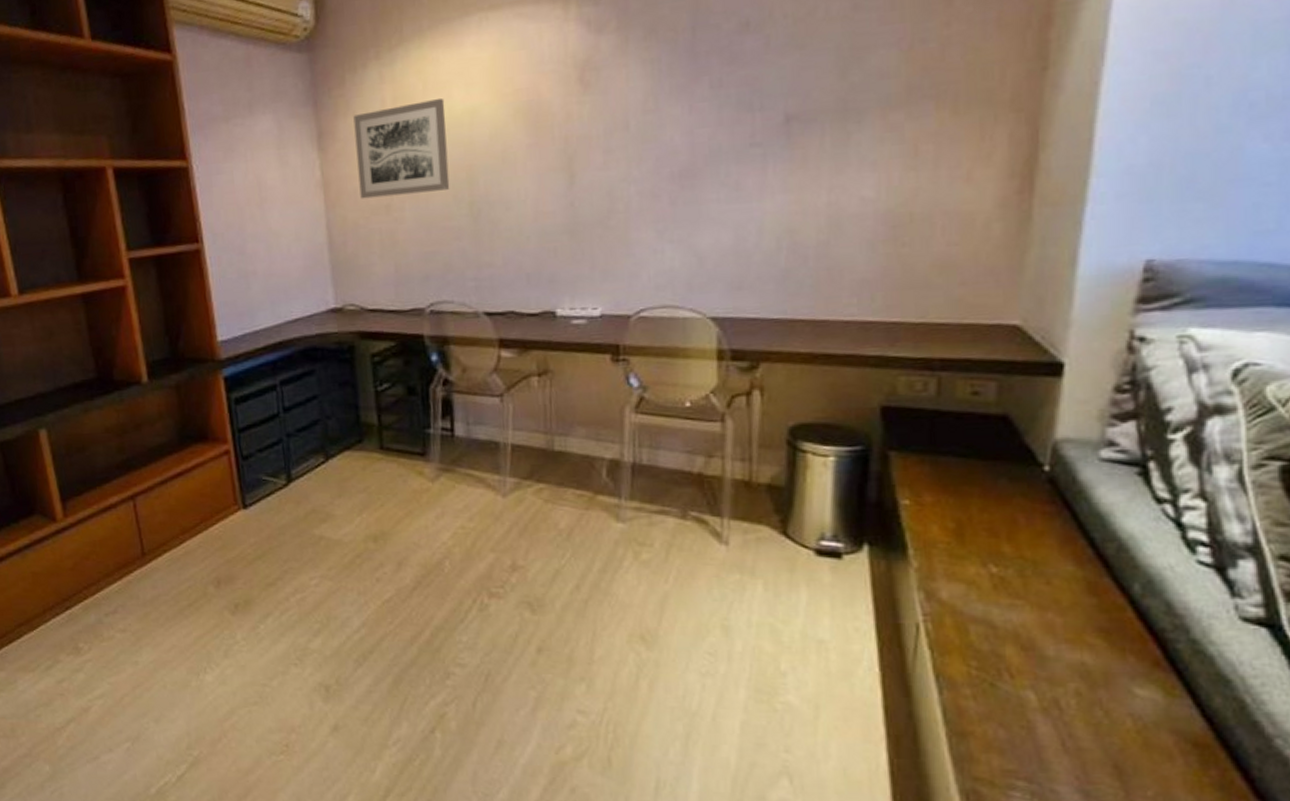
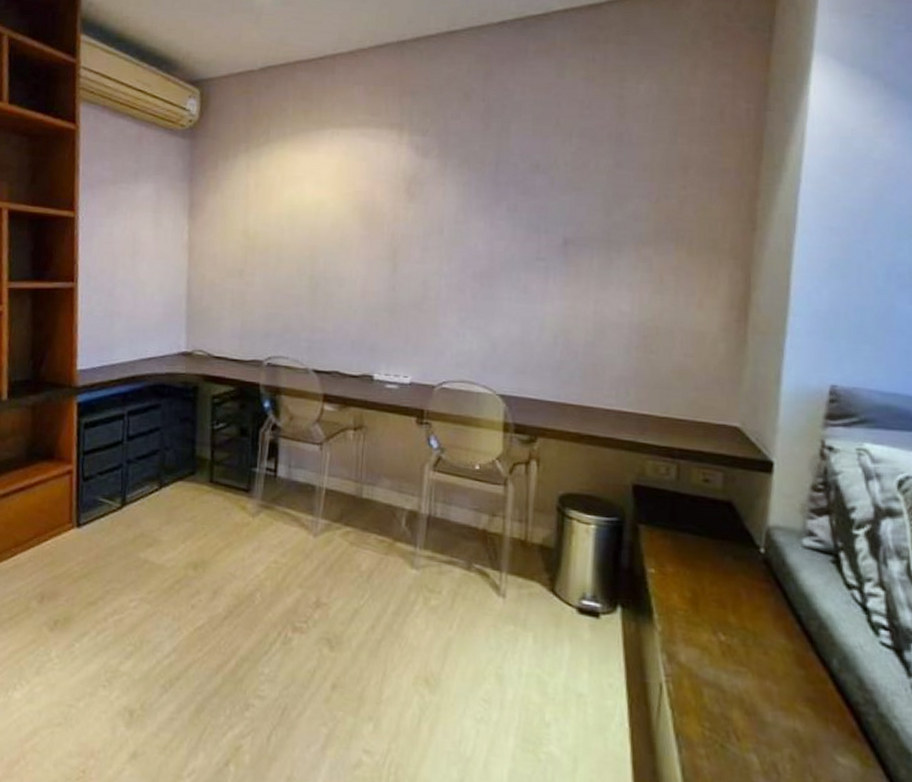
wall art: present [353,97,450,199] -> none [219,189,298,264]

